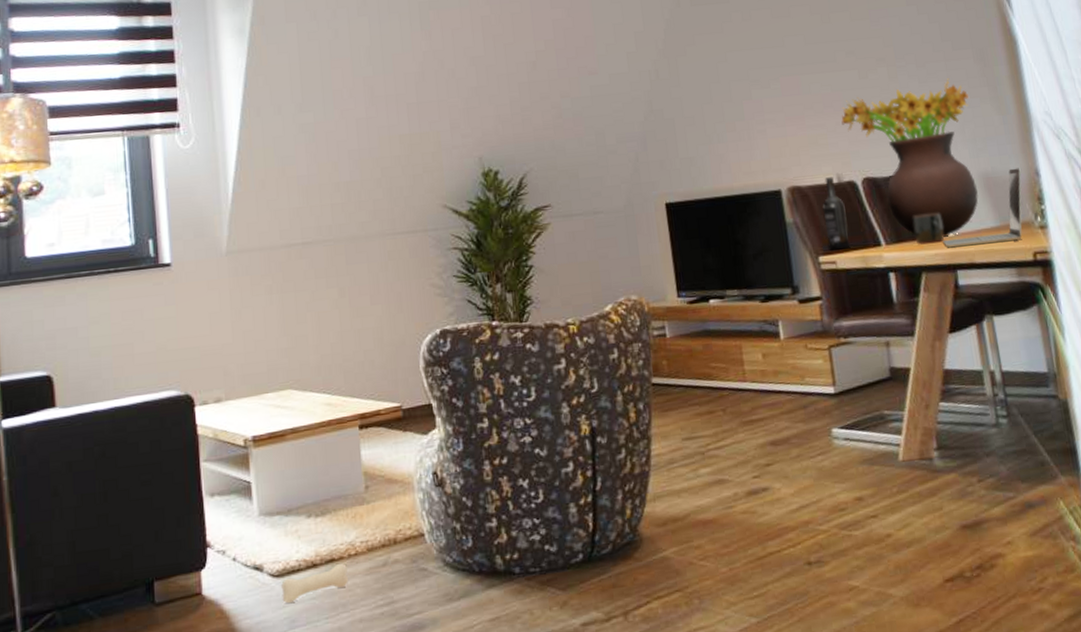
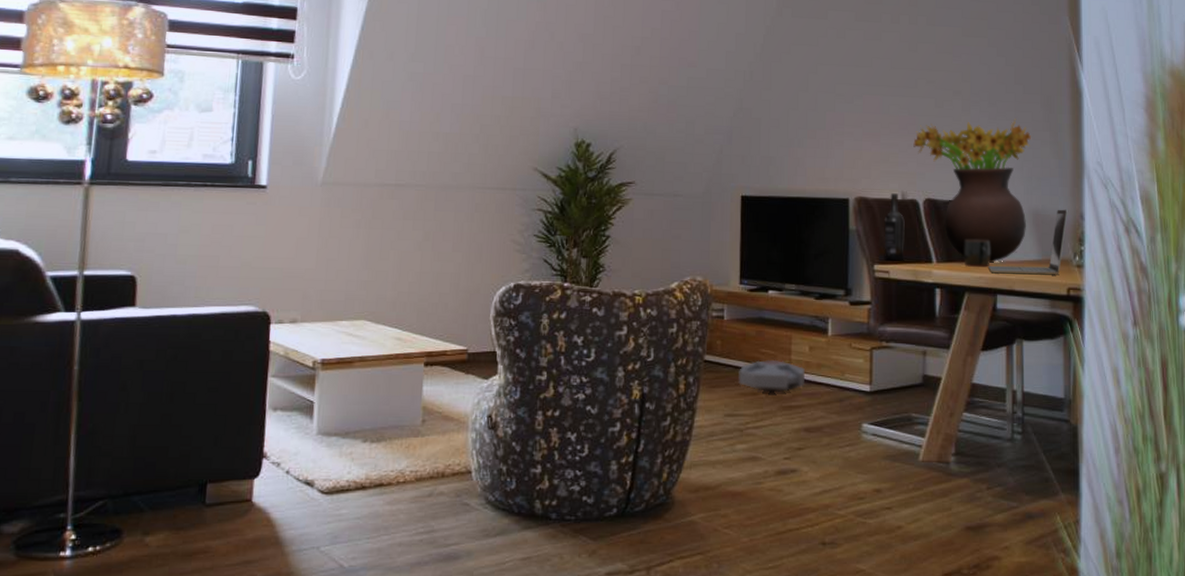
dog toy: present [281,562,348,604] -> none [328,488,394,521]
robot vacuum: none [690,372,763,409] -> present [738,359,805,393]

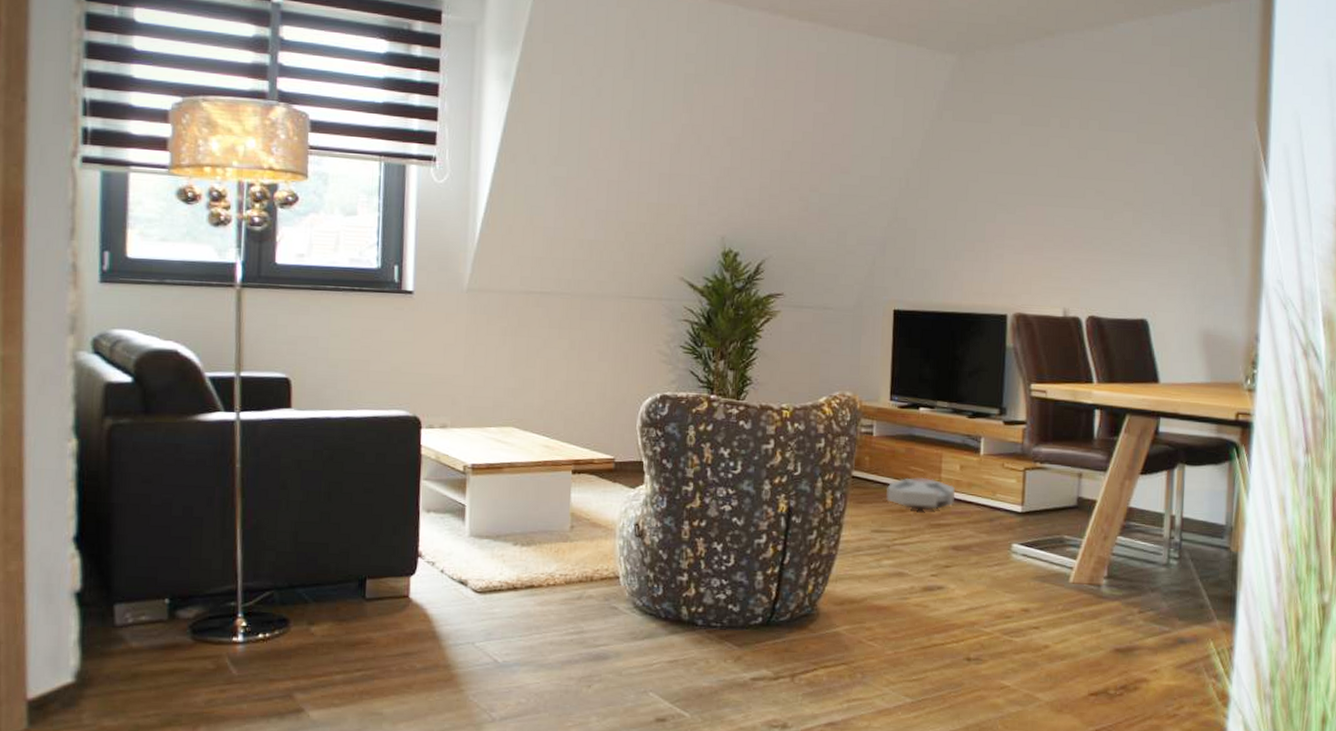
wine bottle: present [884,193,905,261] -> none [1042,310,1065,381]
flower arrangement: present [913,119,1031,262] -> none [1078,233,1207,383]
mug: present [964,239,990,267] -> none [1126,360,1156,389]
laptop: present [988,209,1068,275] -> none [1152,330,1242,399]

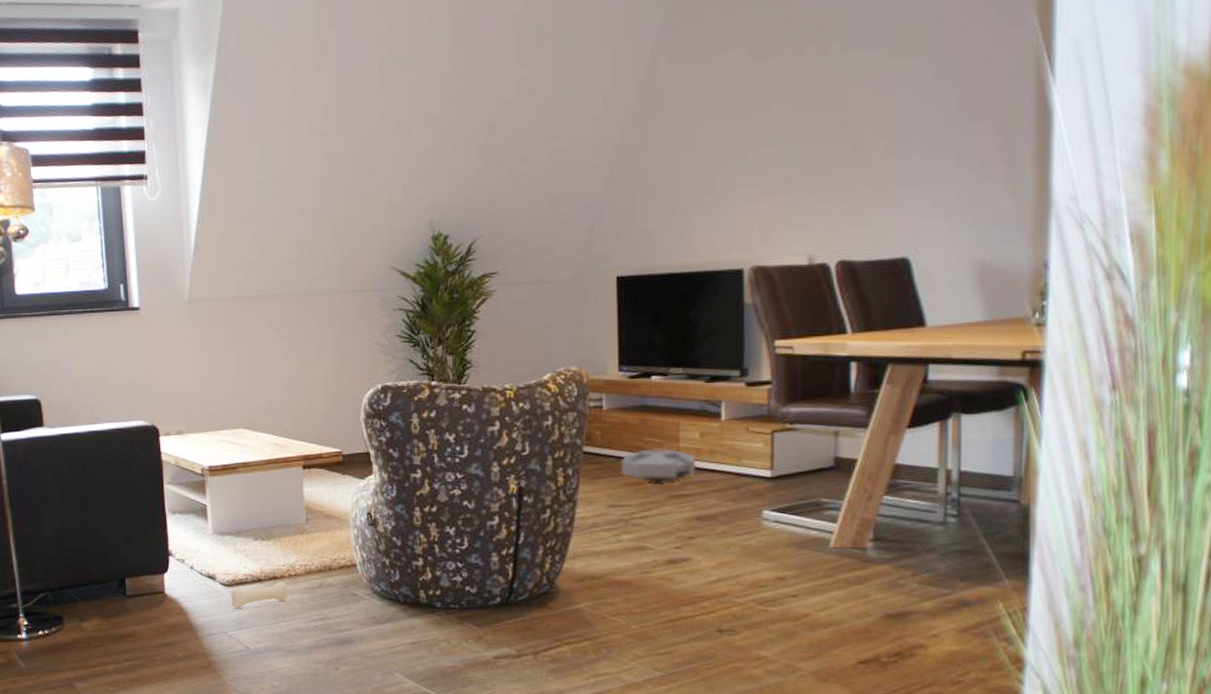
dog toy: none [482,590,545,618] -> present [231,581,288,609]

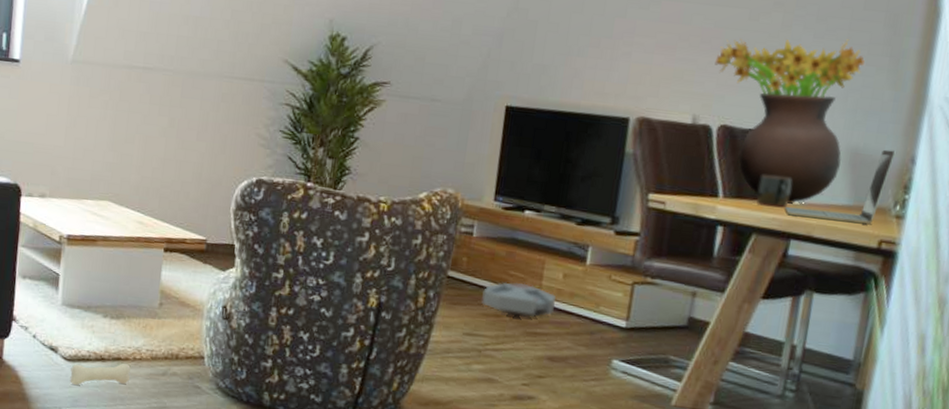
flower arrangement: none [823,154,979,327] -> present [715,39,865,203]
mug: none [886,303,921,335] -> present [756,175,792,208]
laptop: none [918,258,1026,341] -> present [785,149,896,225]

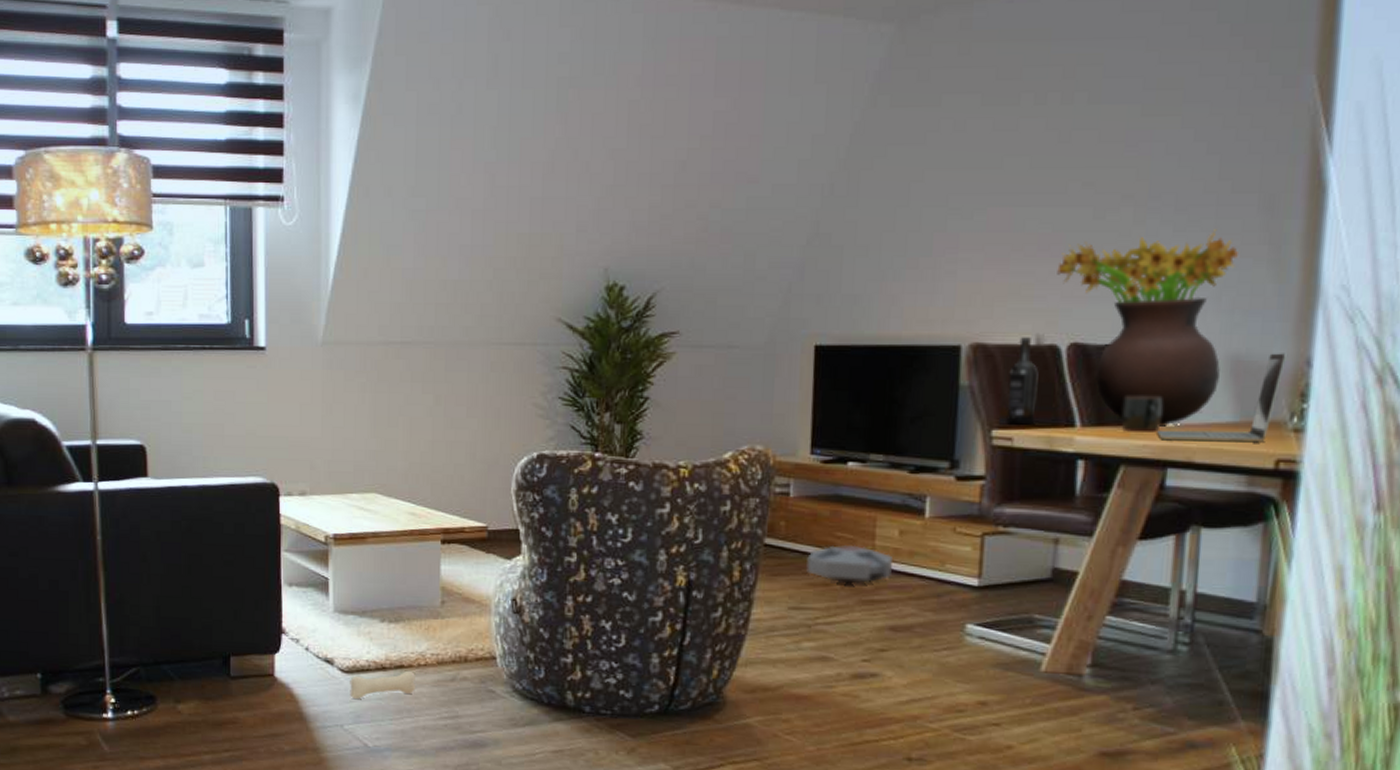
wine bottle: none [663,115,692,192] -> present [1007,337,1039,425]

